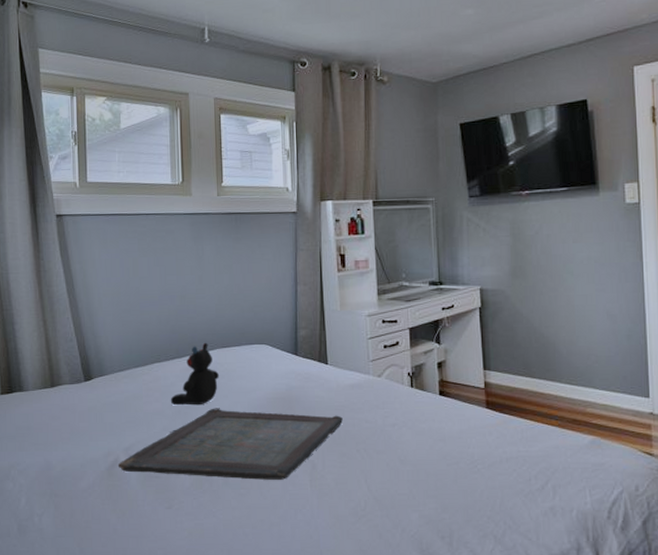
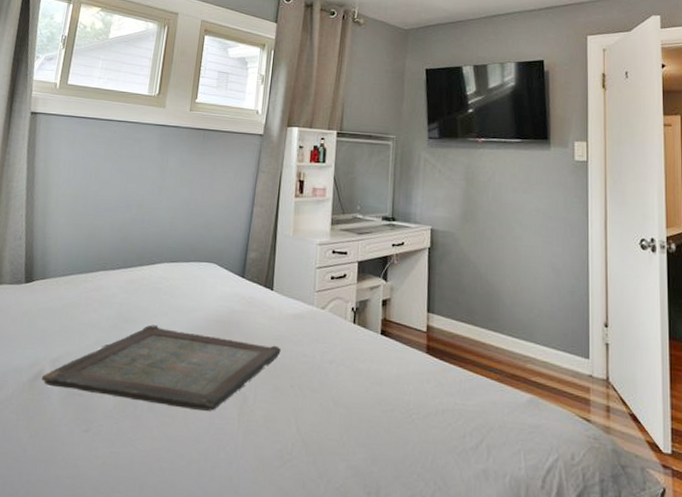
teddy bear: present [170,342,219,406] -> none [108,254,163,321]

